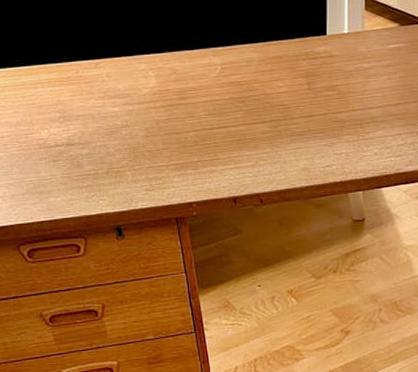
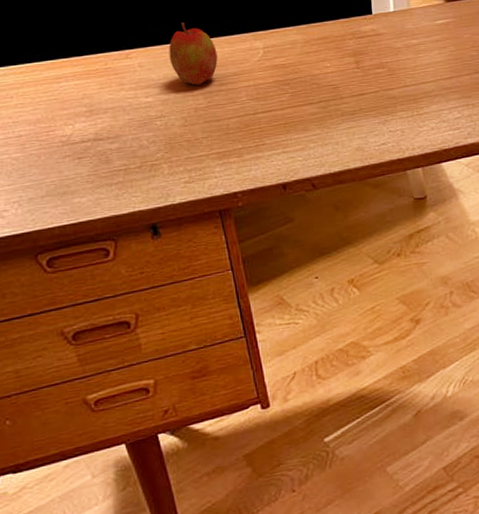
apple: none [134,35,179,98] -> present [169,22,218,86]

